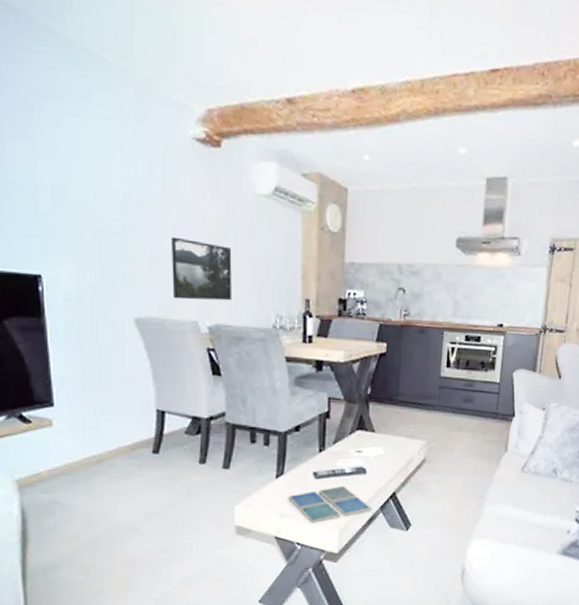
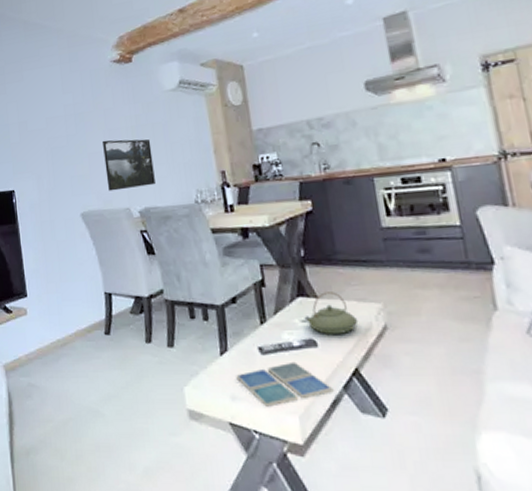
teapot: none [359,428,404,465] -> present [304,292,359,336]

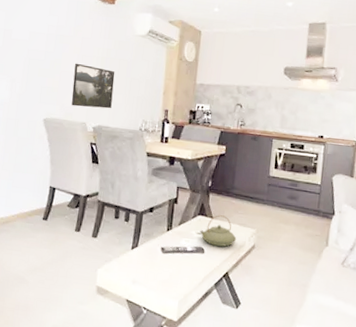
drink coaster: present [236,361,334,408] -> none [139,261,208,293]

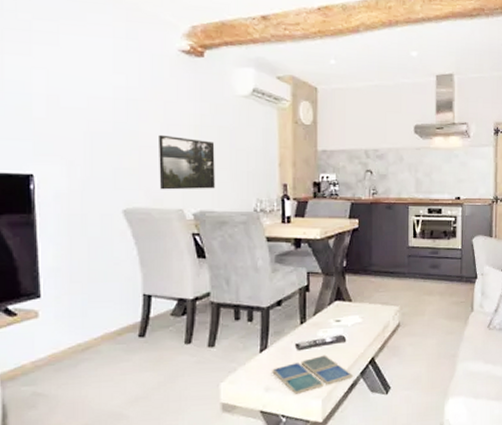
drink coaster: none [139,261,208,293] -> present [272,355,353,395]
teapot: present [199,215,237,247] -> none [338,297,380,332]

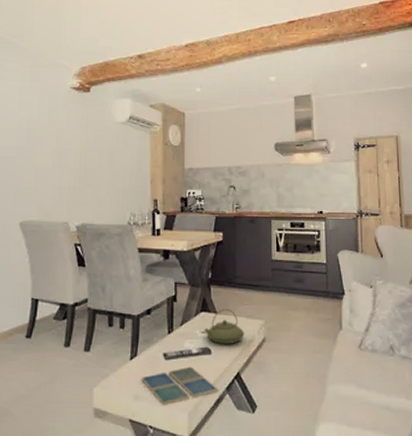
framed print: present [159,134,215,190] -> none [50,158,96,205]
teapot: none [338,297,380,332] -> present [204,309,245,345]

